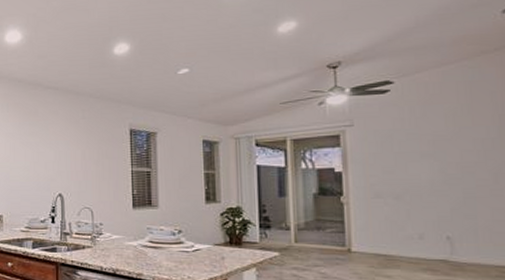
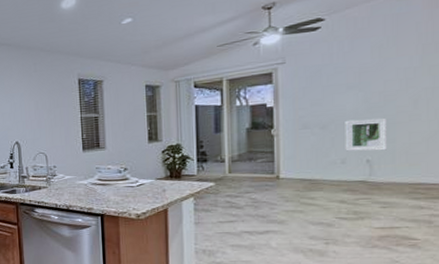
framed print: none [421,191,468,227] -> present [345,118,387,151]

